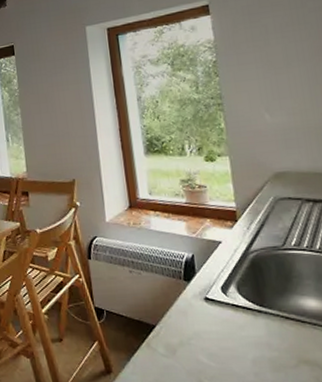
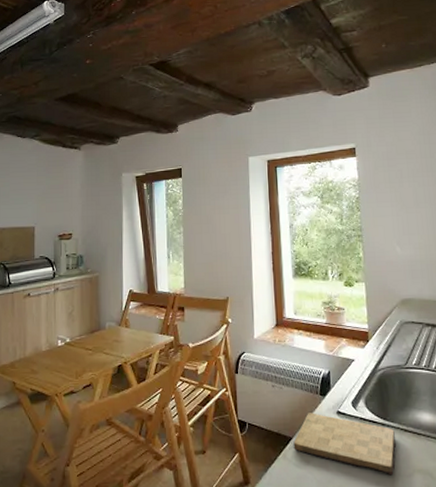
cutting board: none [157,299,277,366] -> present [293,413,397,476]

